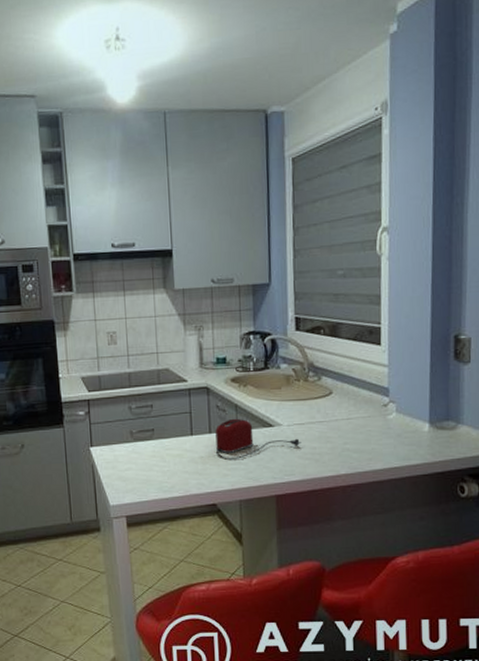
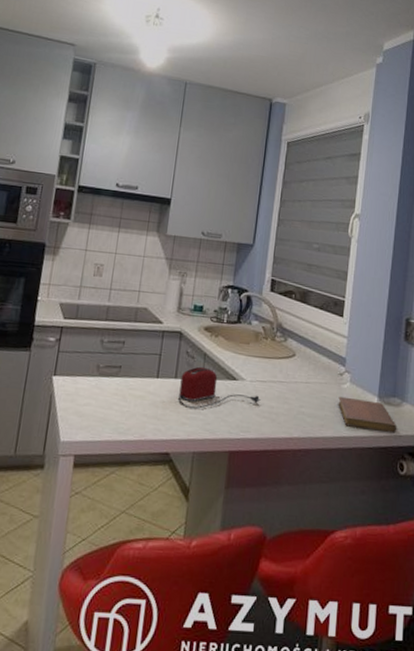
notebook: none [385,427,454,458] -> present [338,396,397,434]

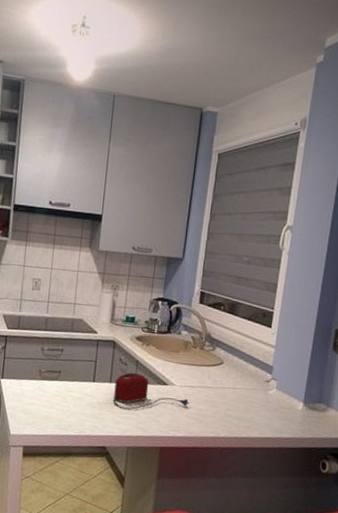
notebook: present [338,396,397,434] -> none [264,401,322,436]

